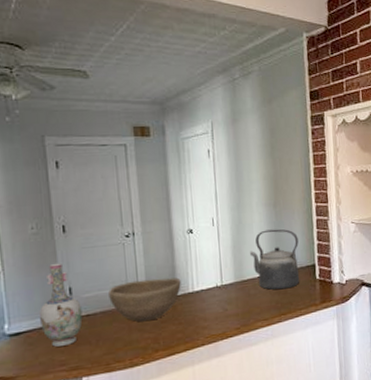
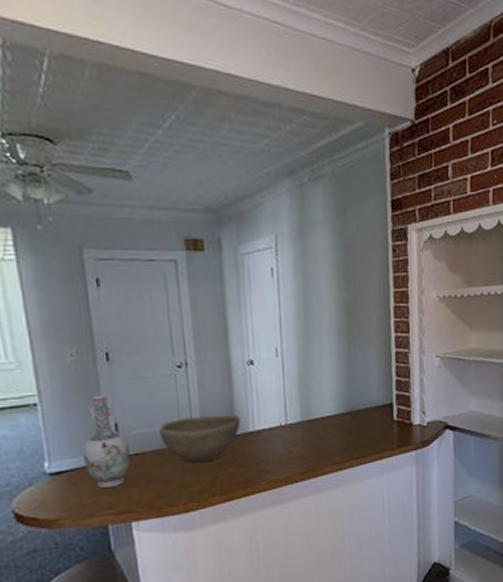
kettle: present [250,229,300,290] -> none [319,362,375,431]

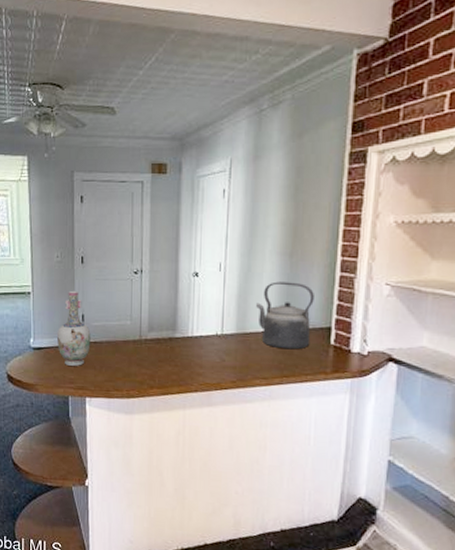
bowl: present [159,414,241,463] -> none [114,317,181,358]
kettle: none [319,362,375,431] -> present [256,281,314,350]

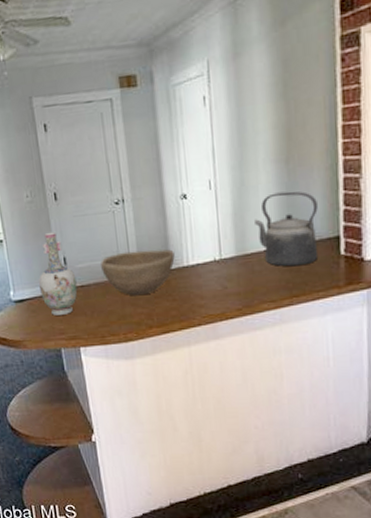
bowl: none [114,317,181,358] -> present [101,249,175,296]

